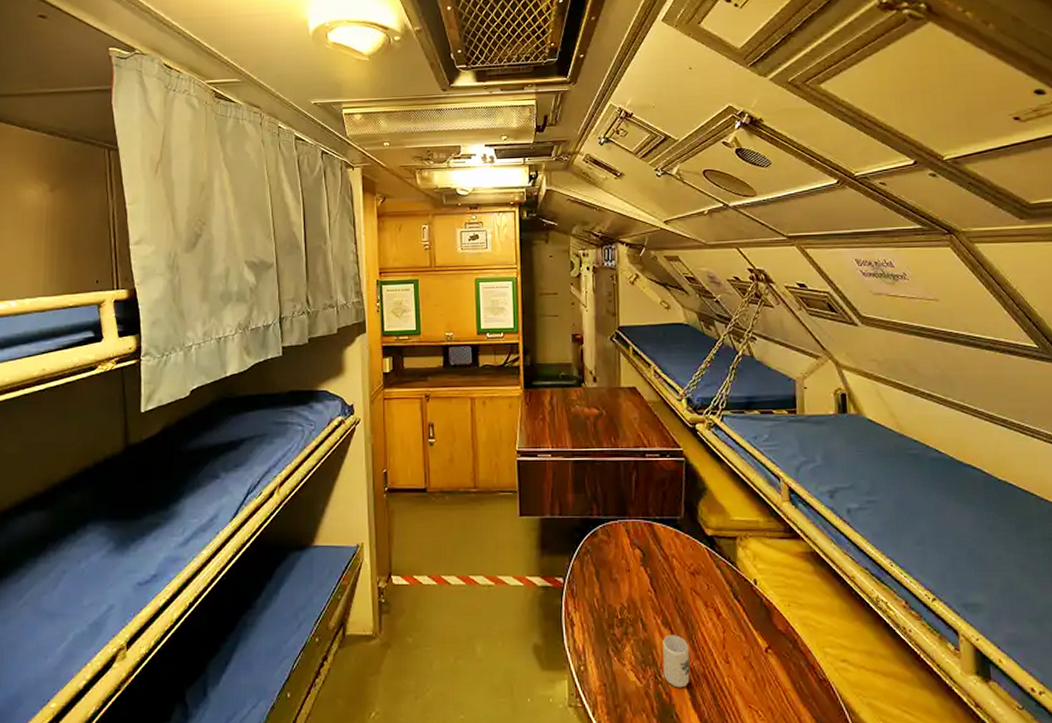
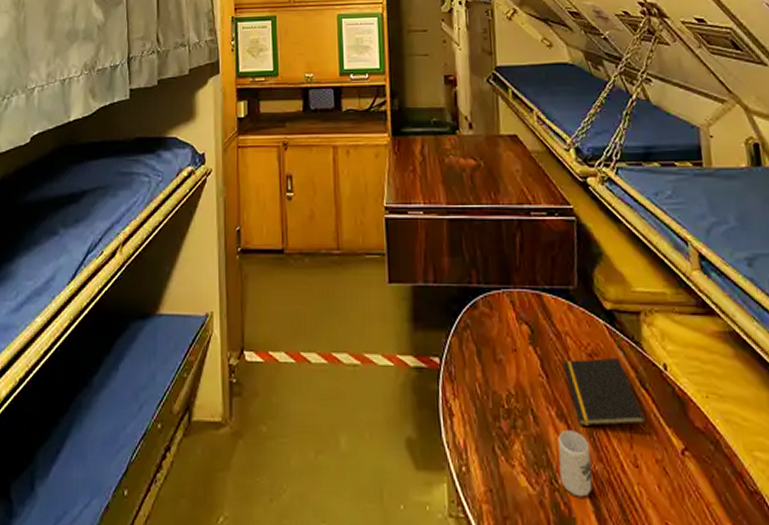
notepad: none [669,576,738,631] -> present [563,358,647,426]

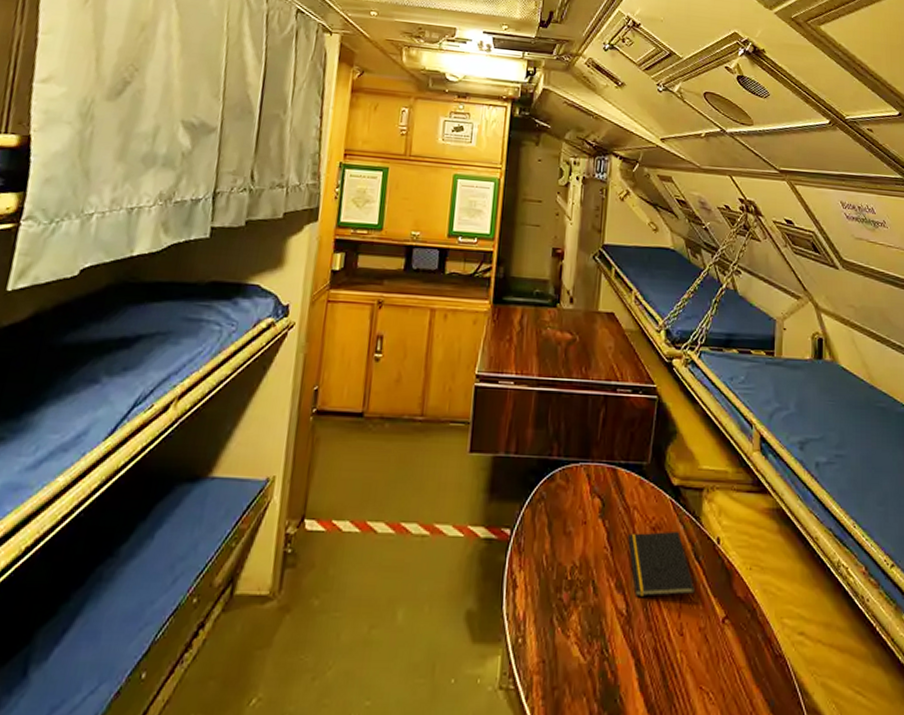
cup: present [557,430,593,497] -> none [611,601,642,665]

